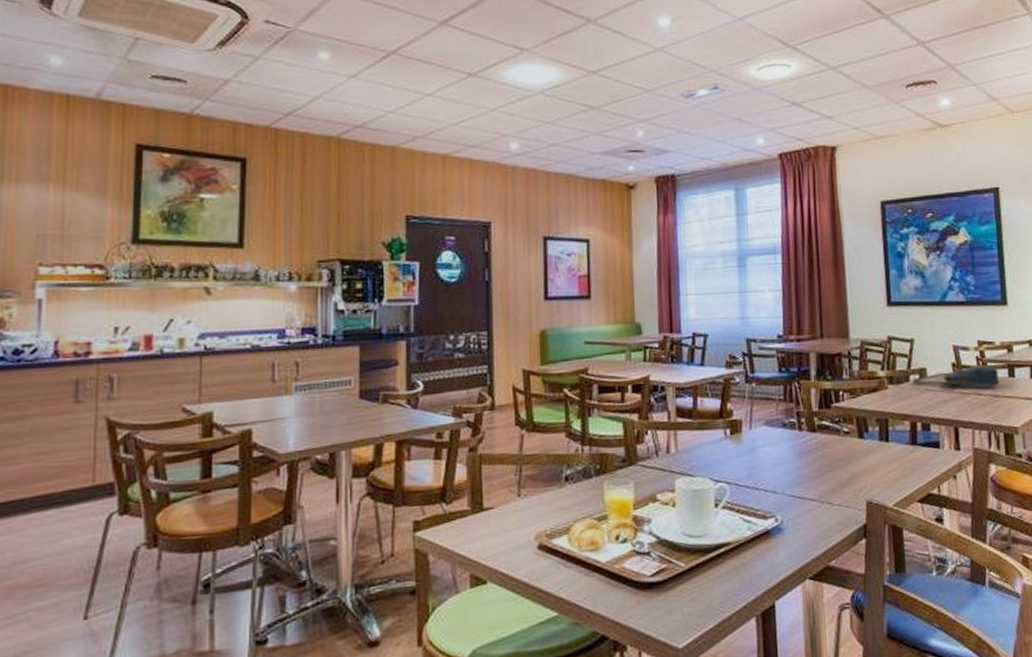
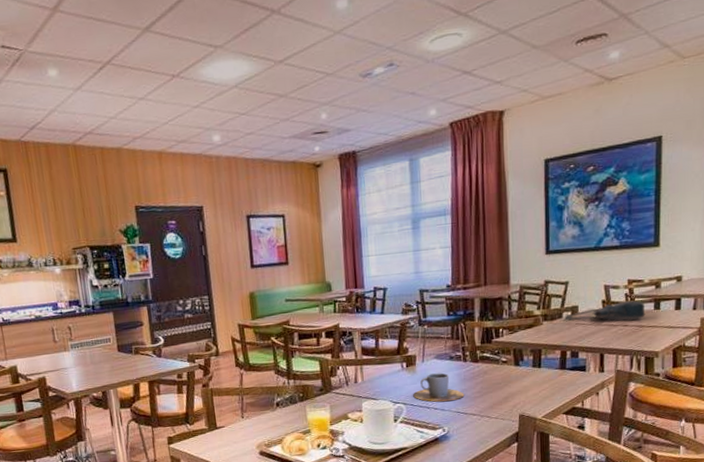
cup: none [738,444,801,482] -> present [413,373,465,402]

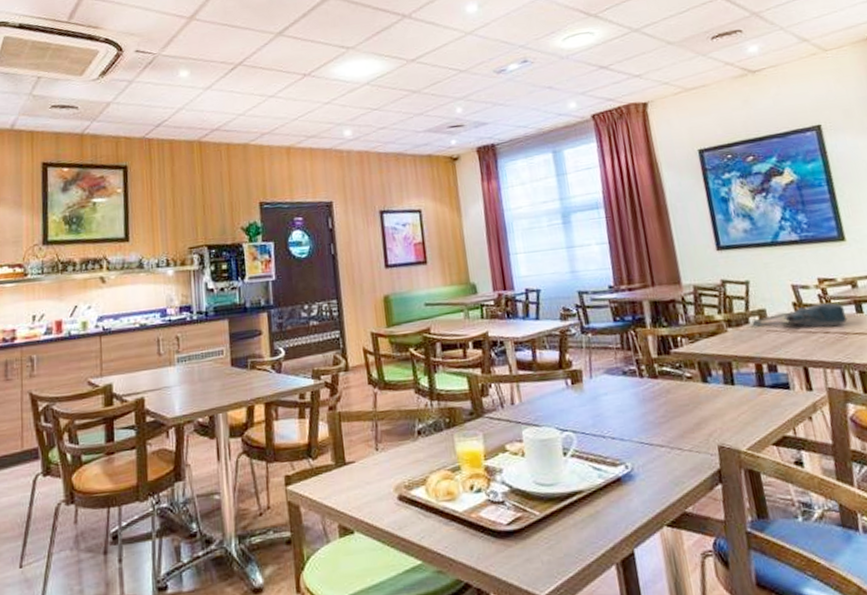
cup: present [413,373,465,402] -> none [583,391,647,429]

